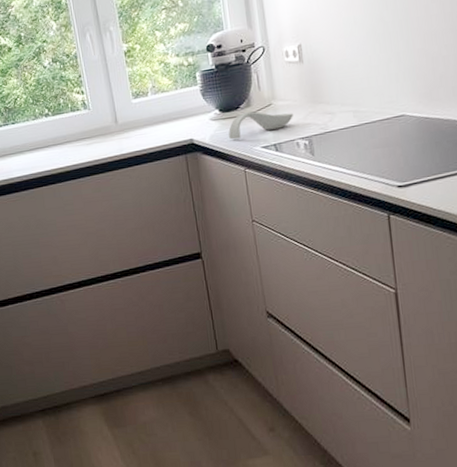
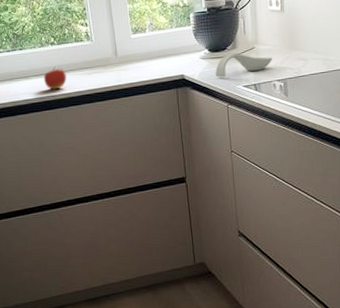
fruit: none [38,139,63,164] -> present [43,66,66,90]

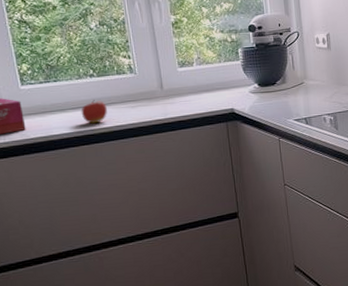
spoon rest: present [216,53,272,78] -> none [266,88,321,112]

